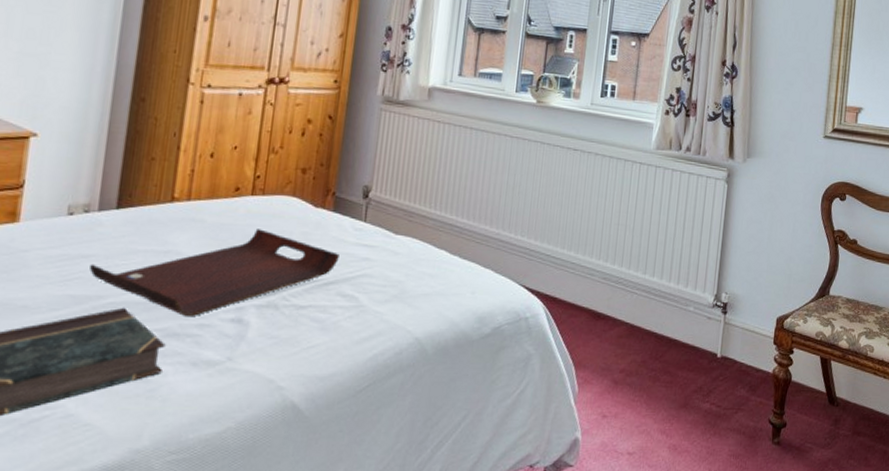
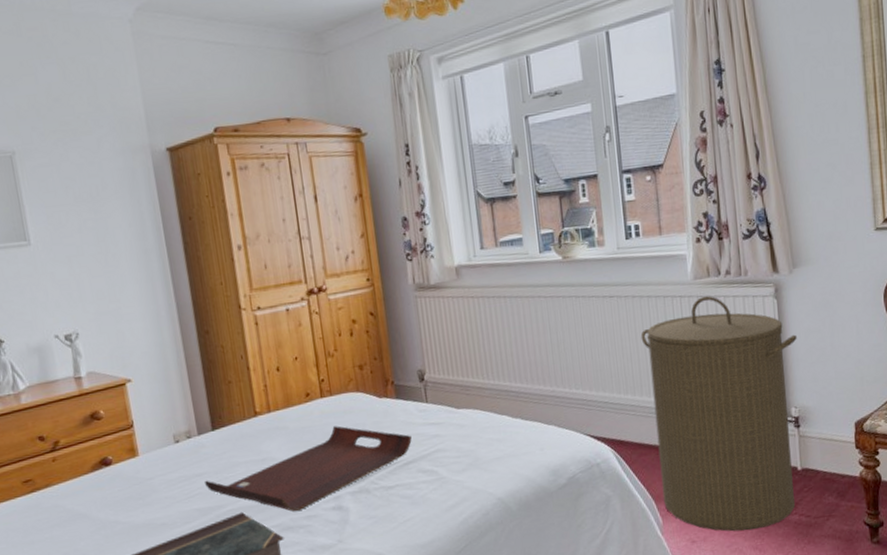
laundry hamper: none [583,167,739,413] -> present [640,296,797,532]

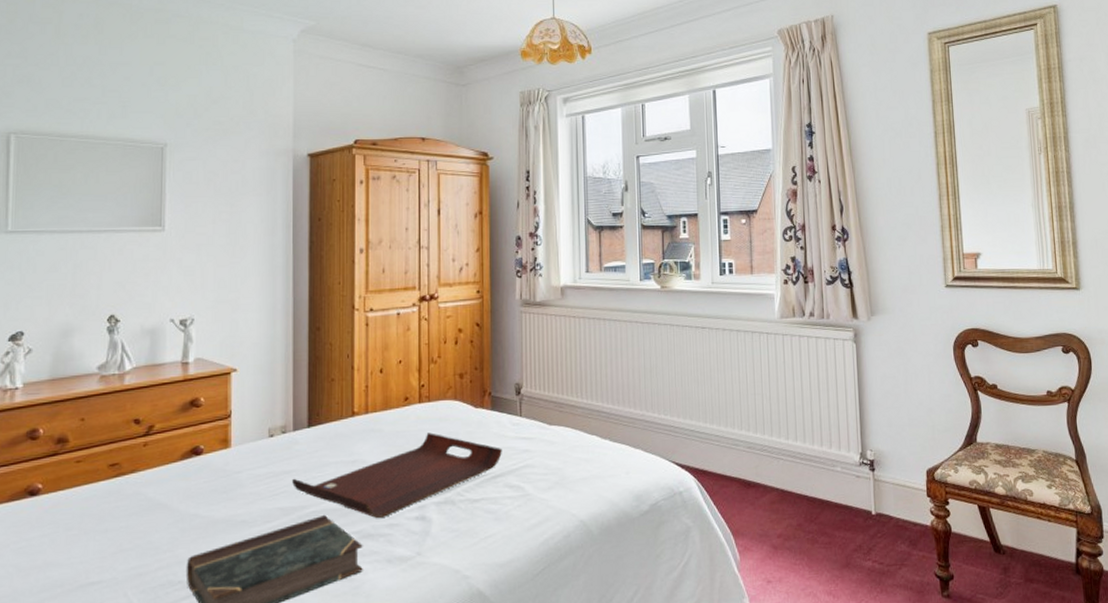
laundry hamper: present [640,296,797,532] -> none [728,335,873,574]

